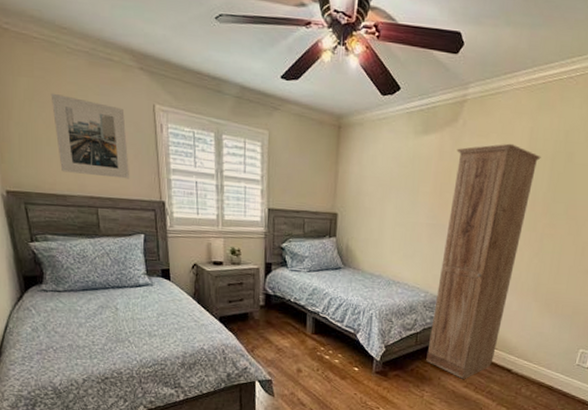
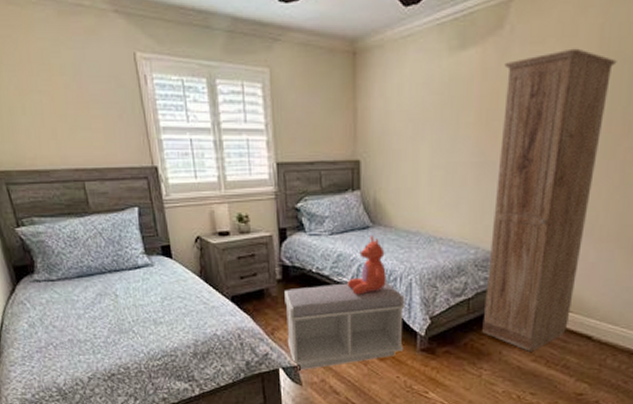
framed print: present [50,93,129,179] -> none [20,53,115,145]
bench: none [264,312,366,384] -> present [285,282,405,370]
teddy bear: none [319,275,352,324] -> present [347,235,386,295]

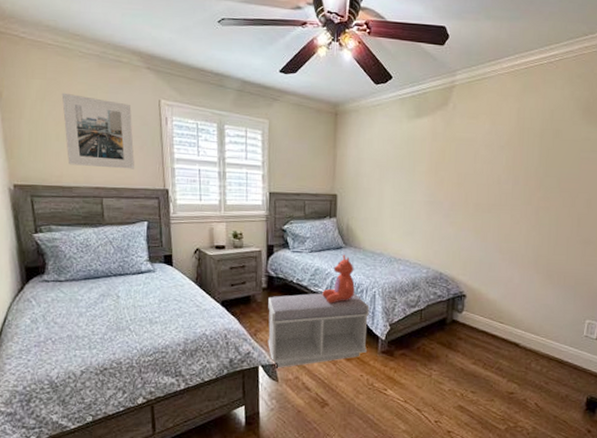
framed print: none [20,53,115,145] -> present [61,92,135,169]
cabinet: present [482,48,617,352] -> none [432,123,530,356]

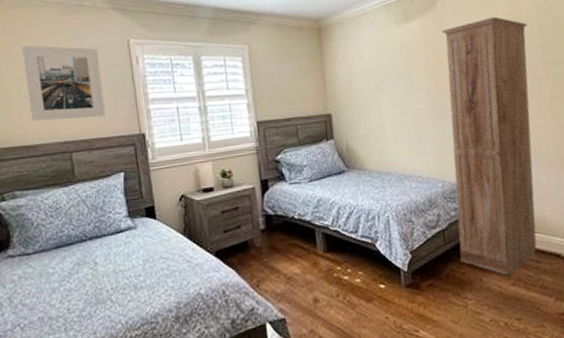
bench: present [268,293,370,368] -> none [268,221,389,323]
teddy bear: present [322,254,355,303] -> none [329,179,365,237]
cabinet: none [432,123,530,356] -> present [442,16,537,276]

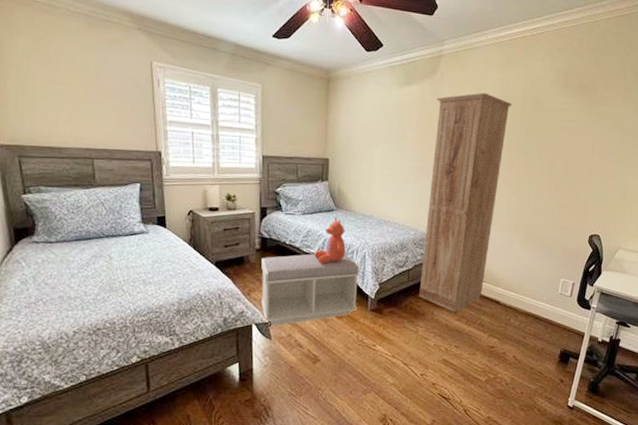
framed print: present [21,45,105,121] -> none [49,51,126,131]
bench: none [268,221,389,323] -> present [261,254,360,326]
teddy bear: none [329,179,365,237] -> present [314,217,346,264]

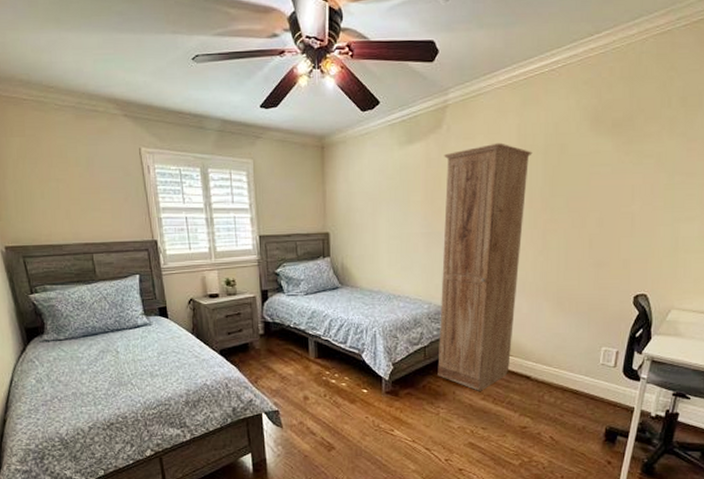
bench: present [261,254,360,326] -> none [266,334,371,414]
teddy bear: present [314,217,346,264] -> none [321,295,354,346]

